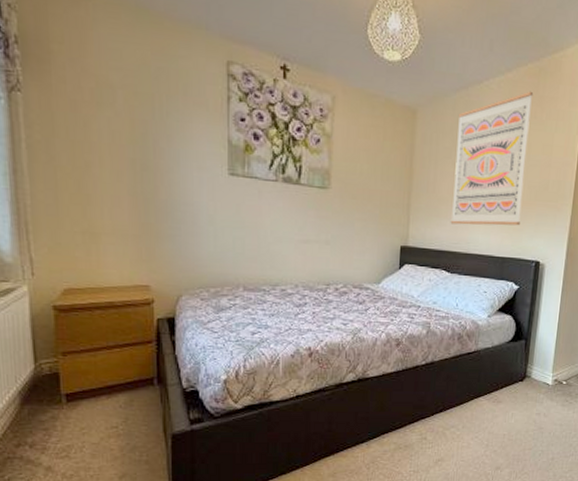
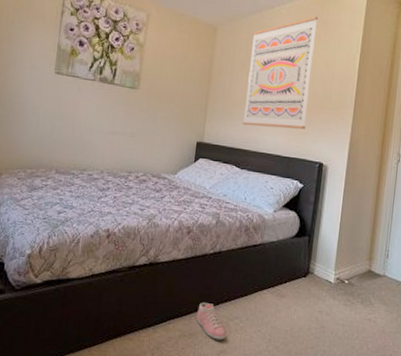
sneaker: none [411,415,443,450] -> present [196,302,227,340]

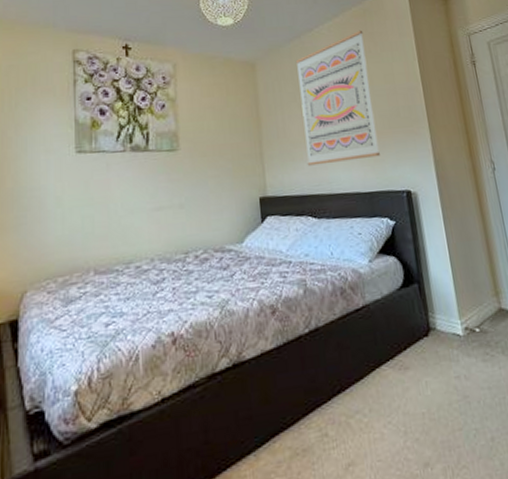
sneaker: present [196,302,227,340] -> none [306,400,350,450]

